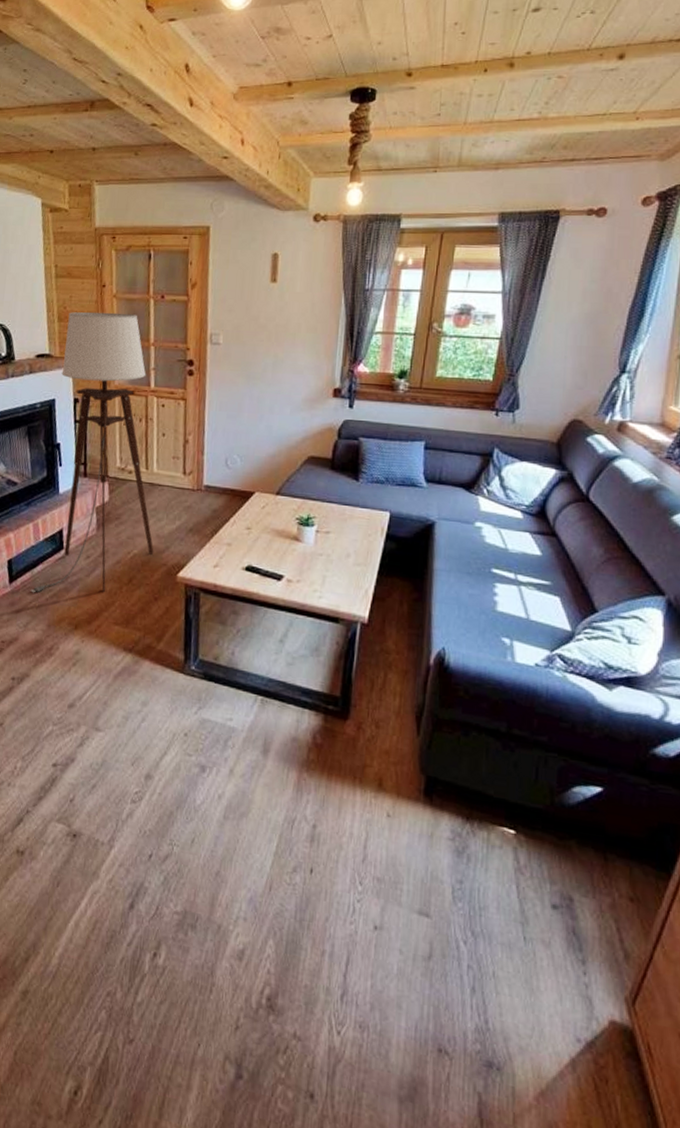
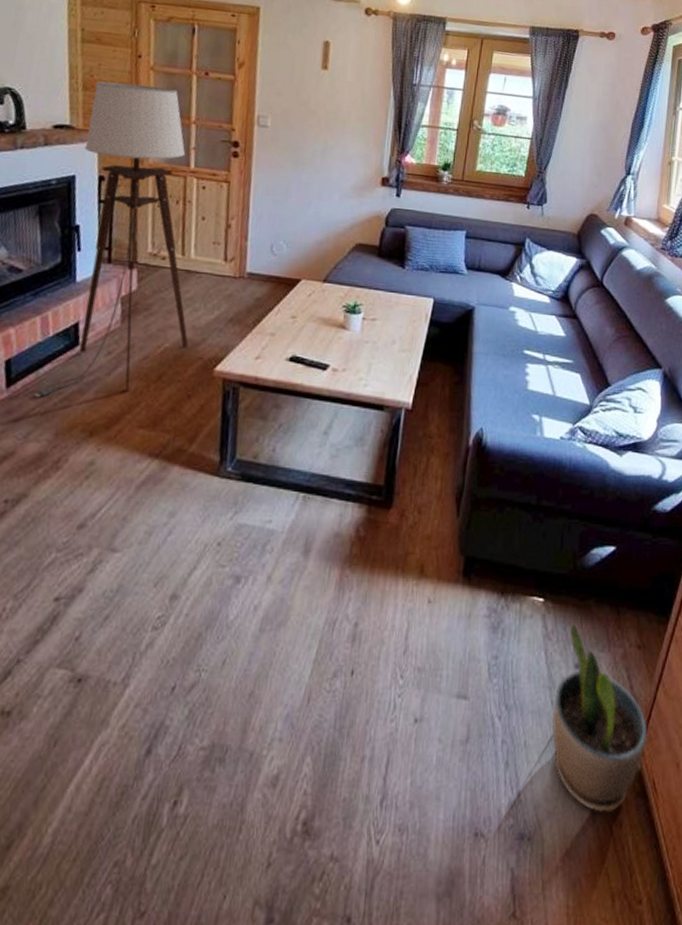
potted plant: none [524,860,641,1067] -> present [551,622,648,813]

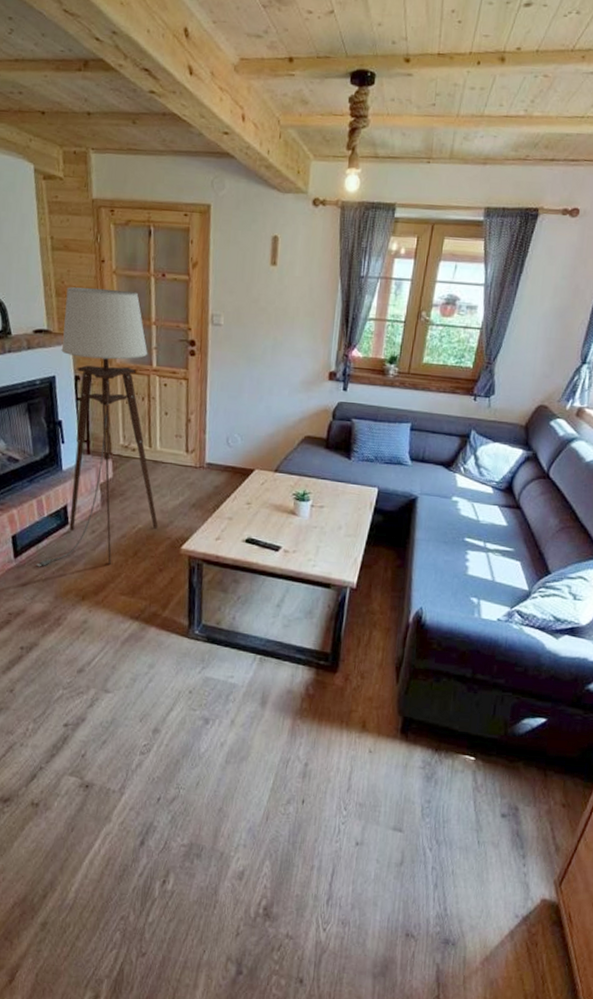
potted plant: present [551,622,648,813] -> none [477,779,567,934]

